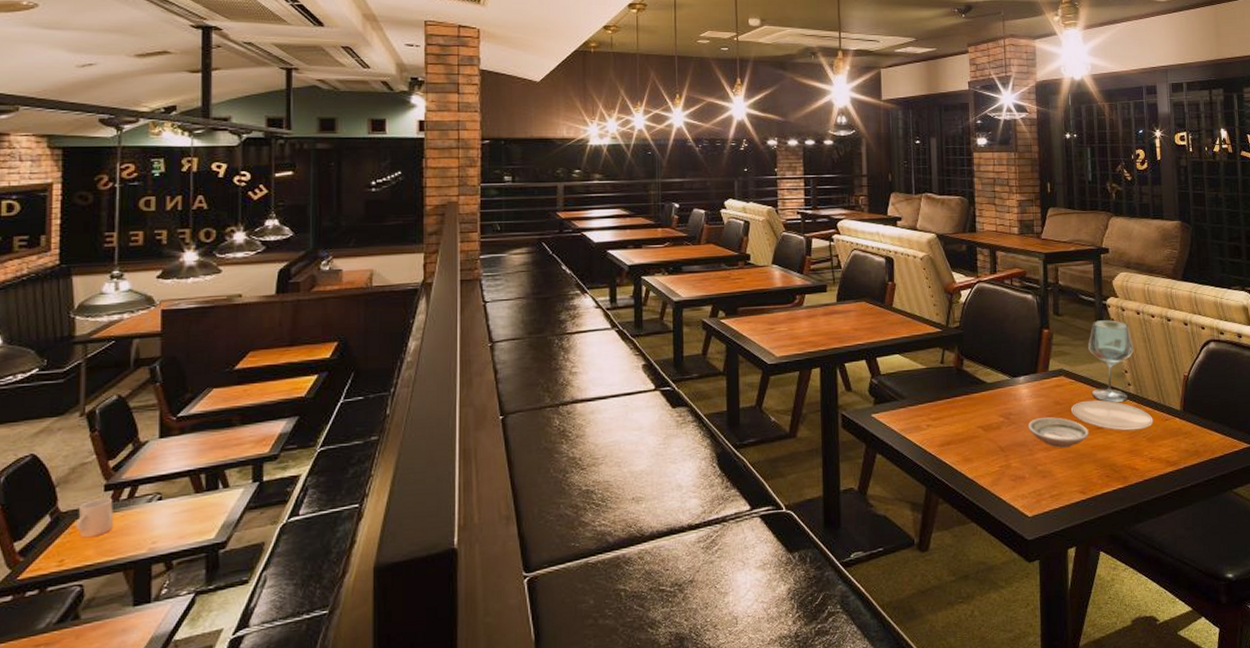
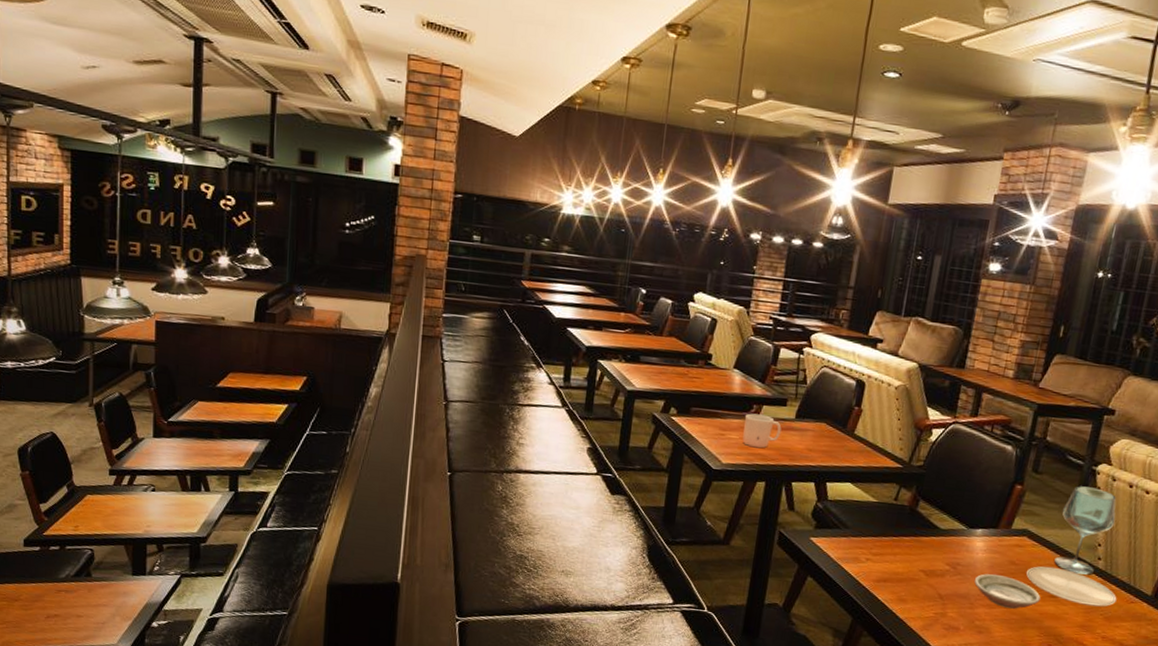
cup: present [76,497,114,538] -> none [87,480,117,512]
mug: none [790,303,826,336] -> present [742,413,782,448]

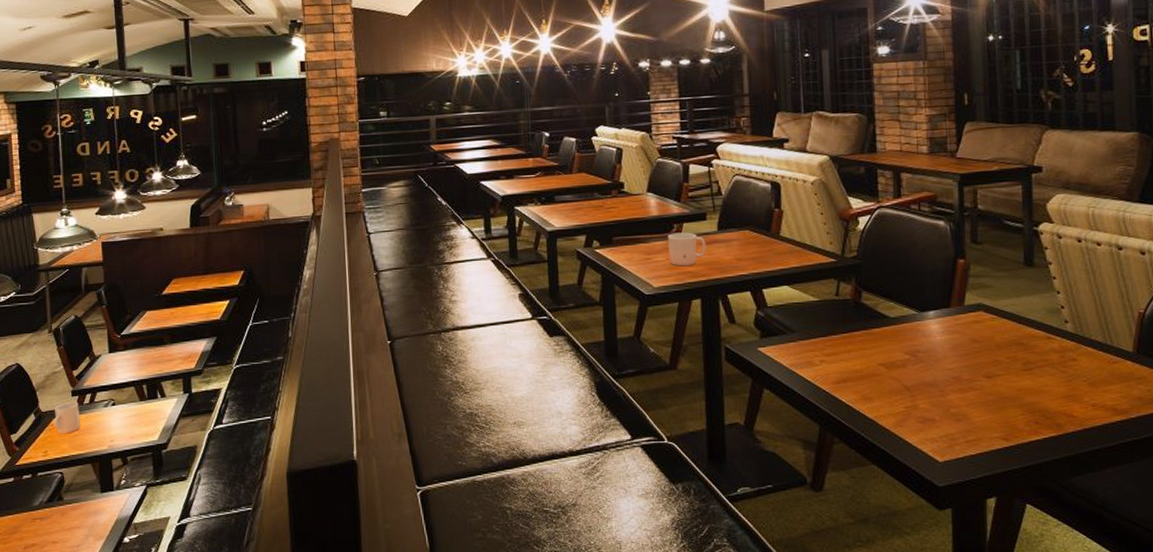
cup: none [87,480,117,512] -> present [53,401,82,434]
saucer: present [974,573,1041,609] -> none [938,355,1014,390]
plate: present [1026,566,1117,608] -> none [992,338,1097,375]
wine glass: present [1054,486,1117,575] -> none [1013,248,1073,341]

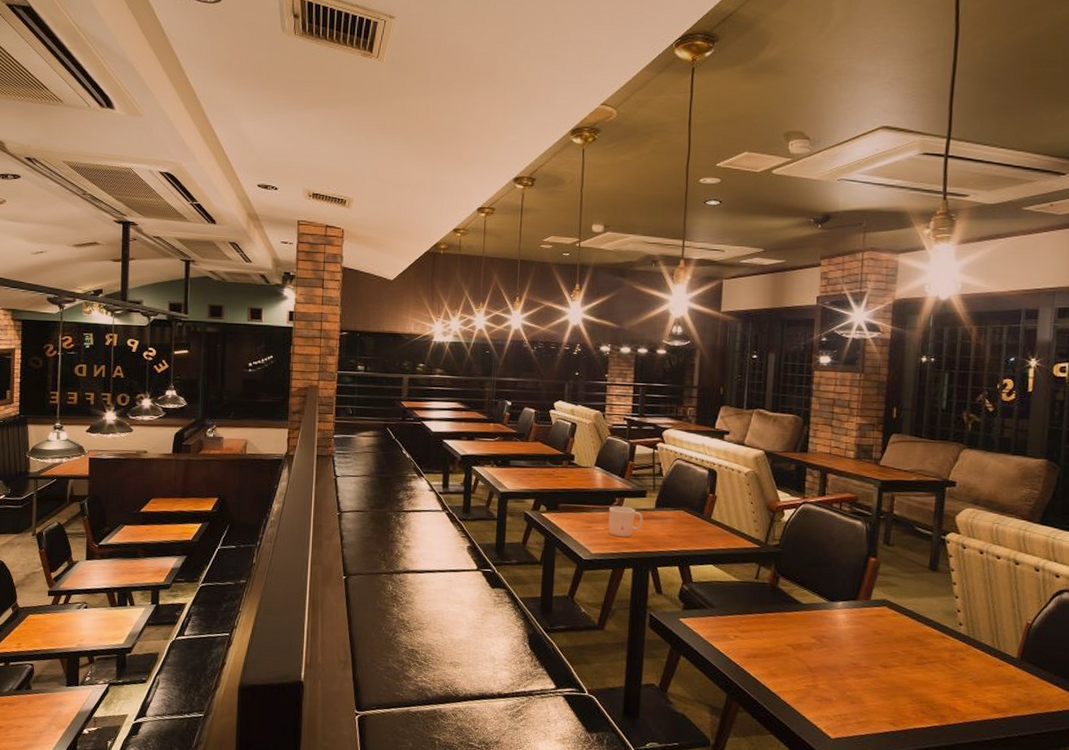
cup: present [53,401,82,434] -> none [29,600,55,630]

